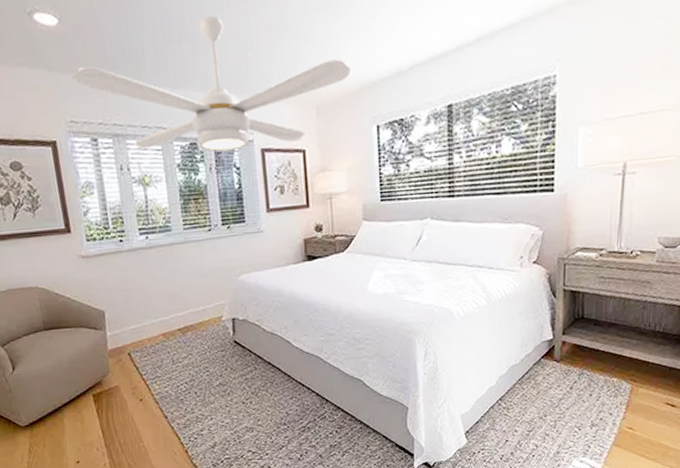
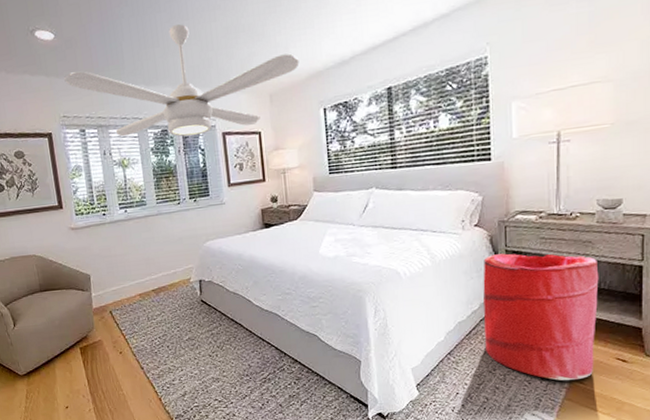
laundry hamper: none [537,293,655,427] -> present [483,253,599,381]

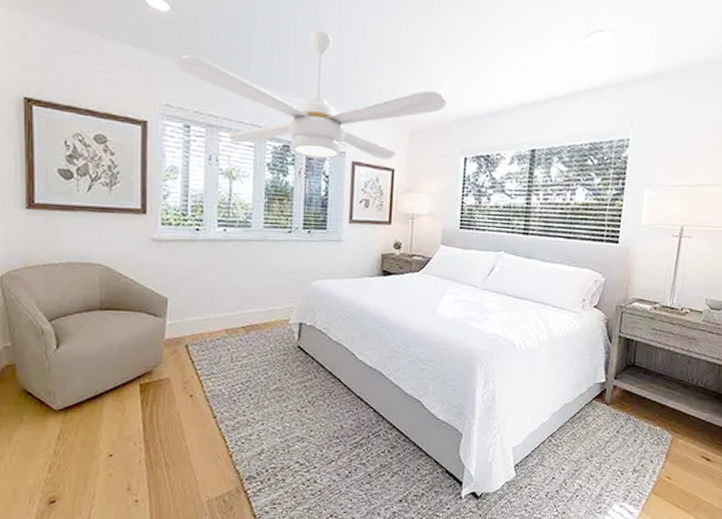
laundry hamper: present [483,253,599,381] -> none [586,339,698,475]

